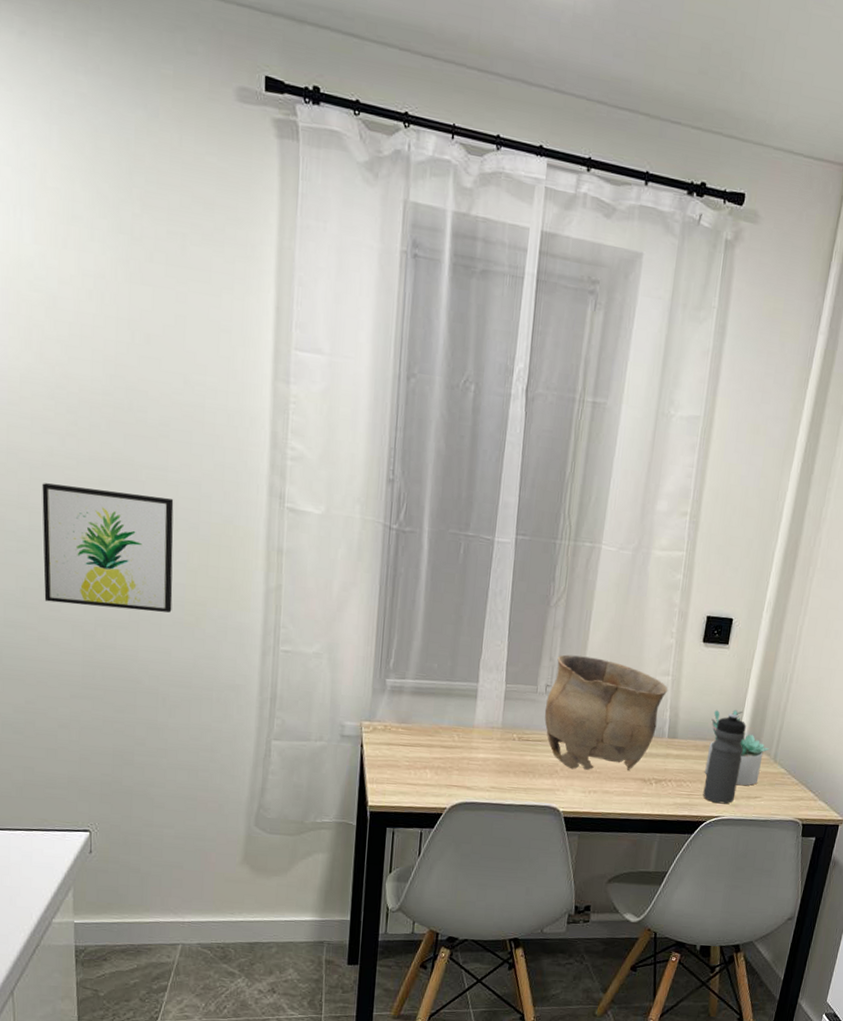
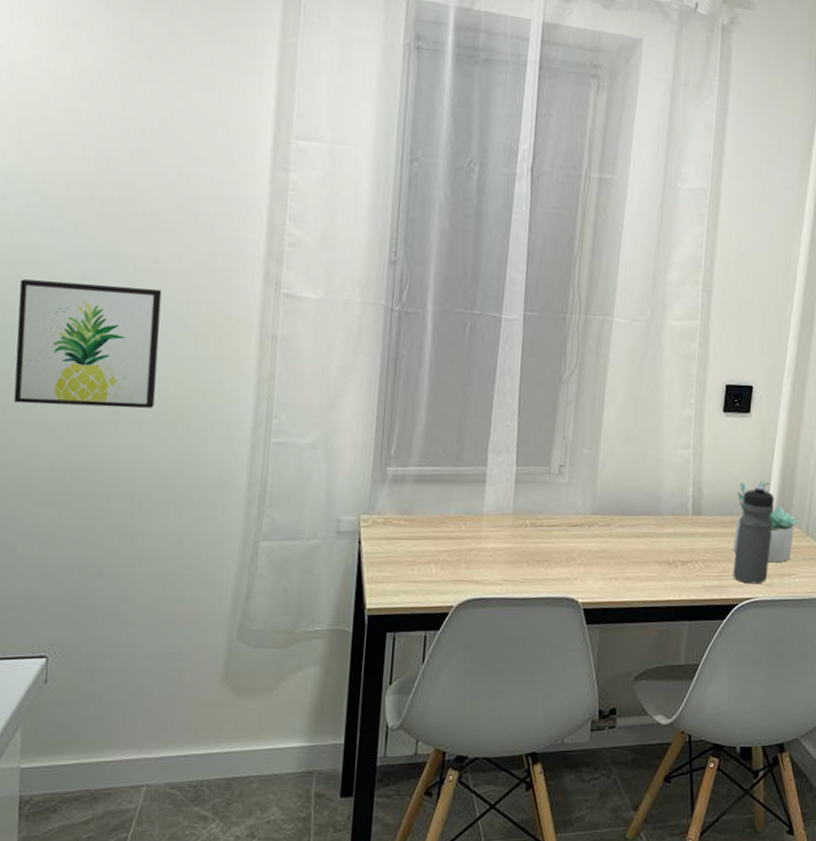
bowl: present [544,654,668,770] -> none [558,432,690,556]

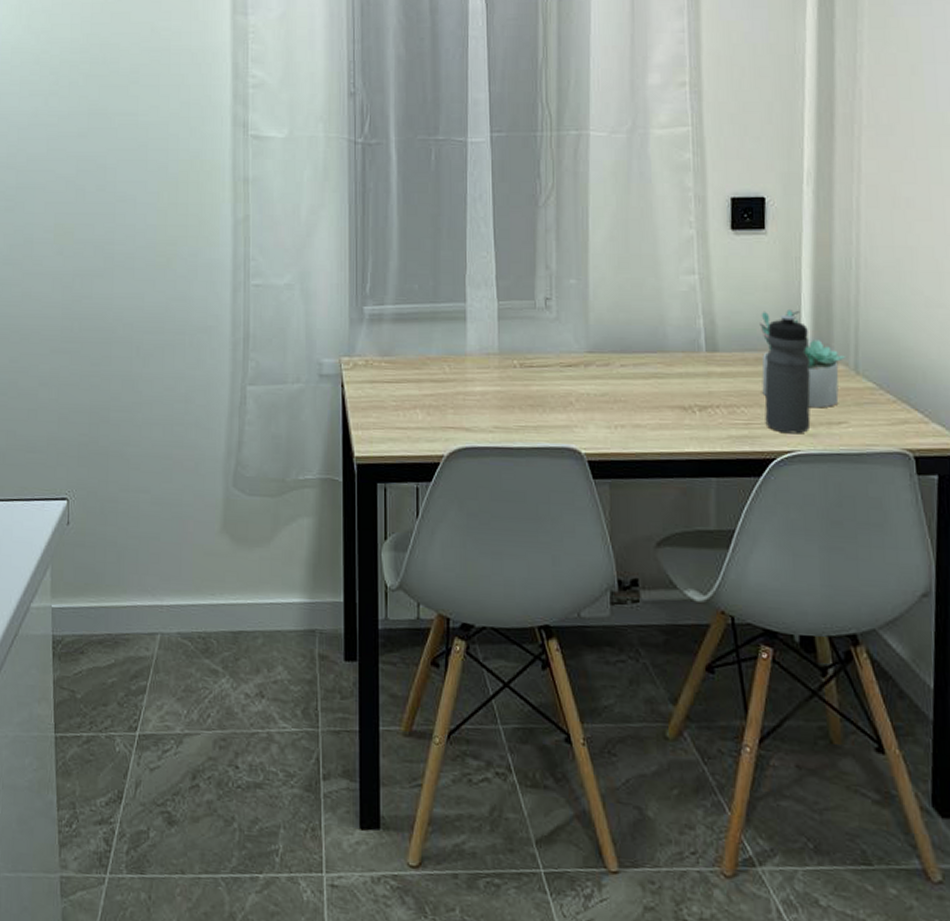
wall art: present [13,279,162,409] -> none [27,142,145,257]

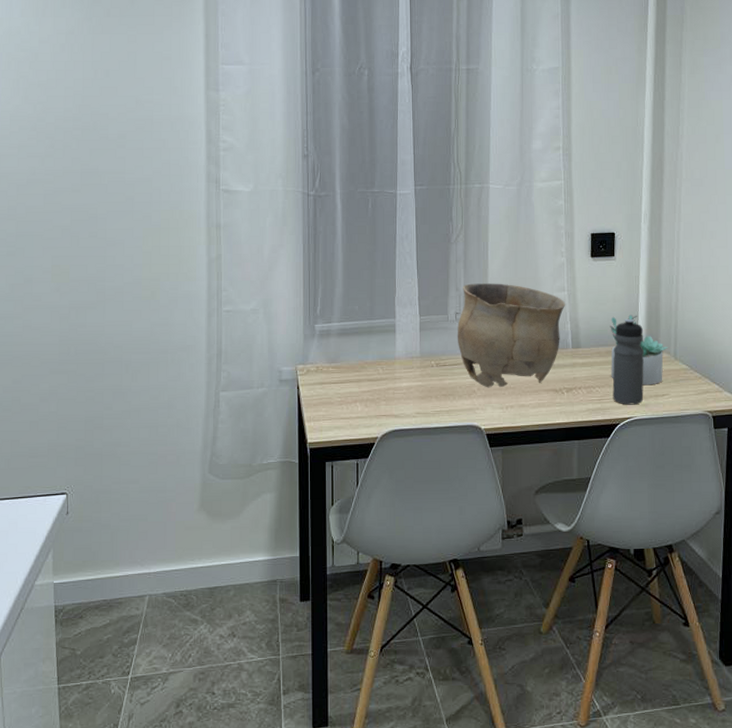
bowl: none [547,260,697,400] -> present [457,283,566,388]

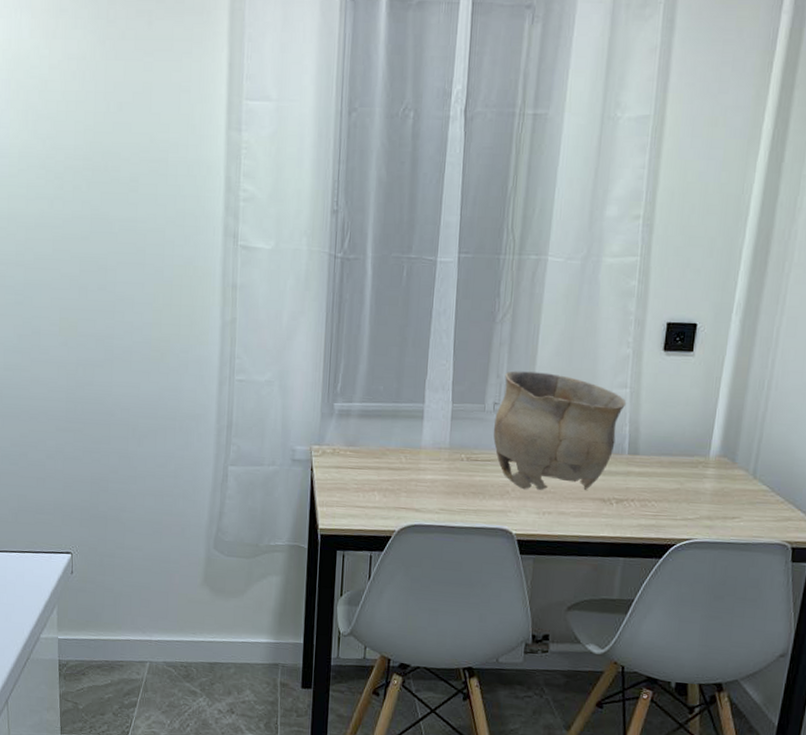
succulent plant: present [610,314,669,386] -> none [672,421,748,505]
water bottle: present [612,318,645,405] -> none [671,425,718,526]

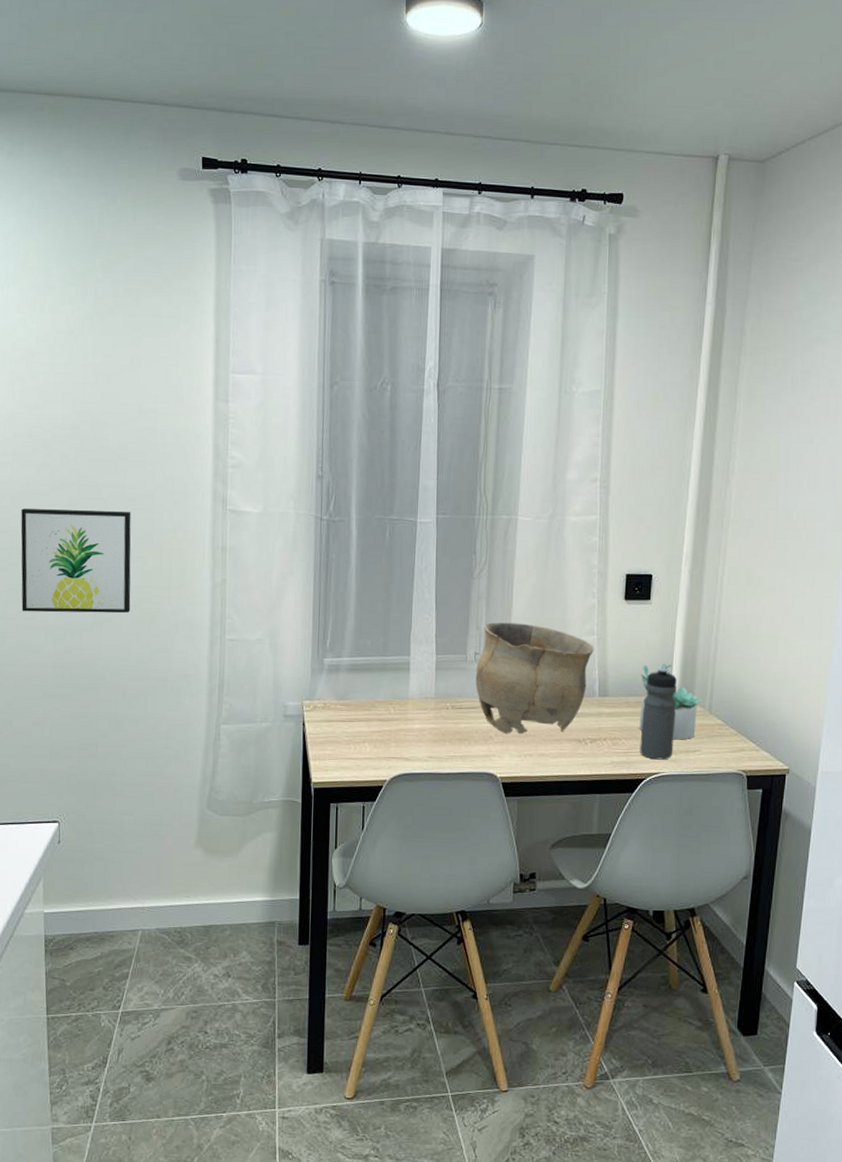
wall art: none [35,242,142,350] -> present [20,509,131,614]
water bottle: none [671,425,718,526] -> present [640,667,677,760]
succulent plant: none [672,421,748,505] -> present [639,663,704,740]

